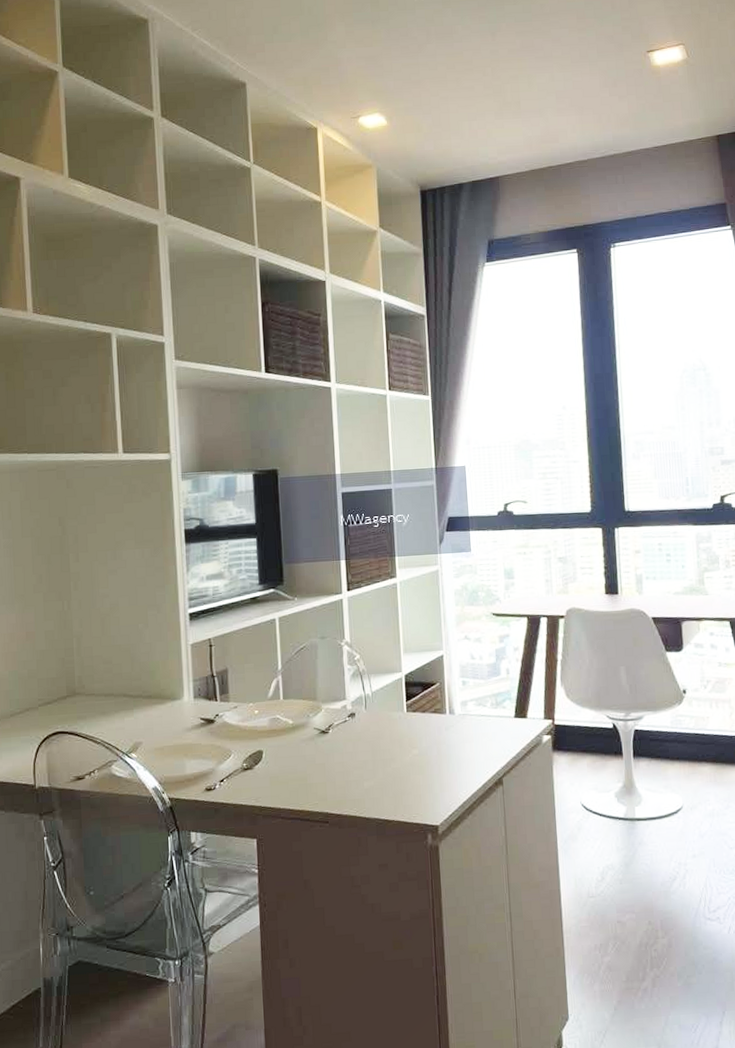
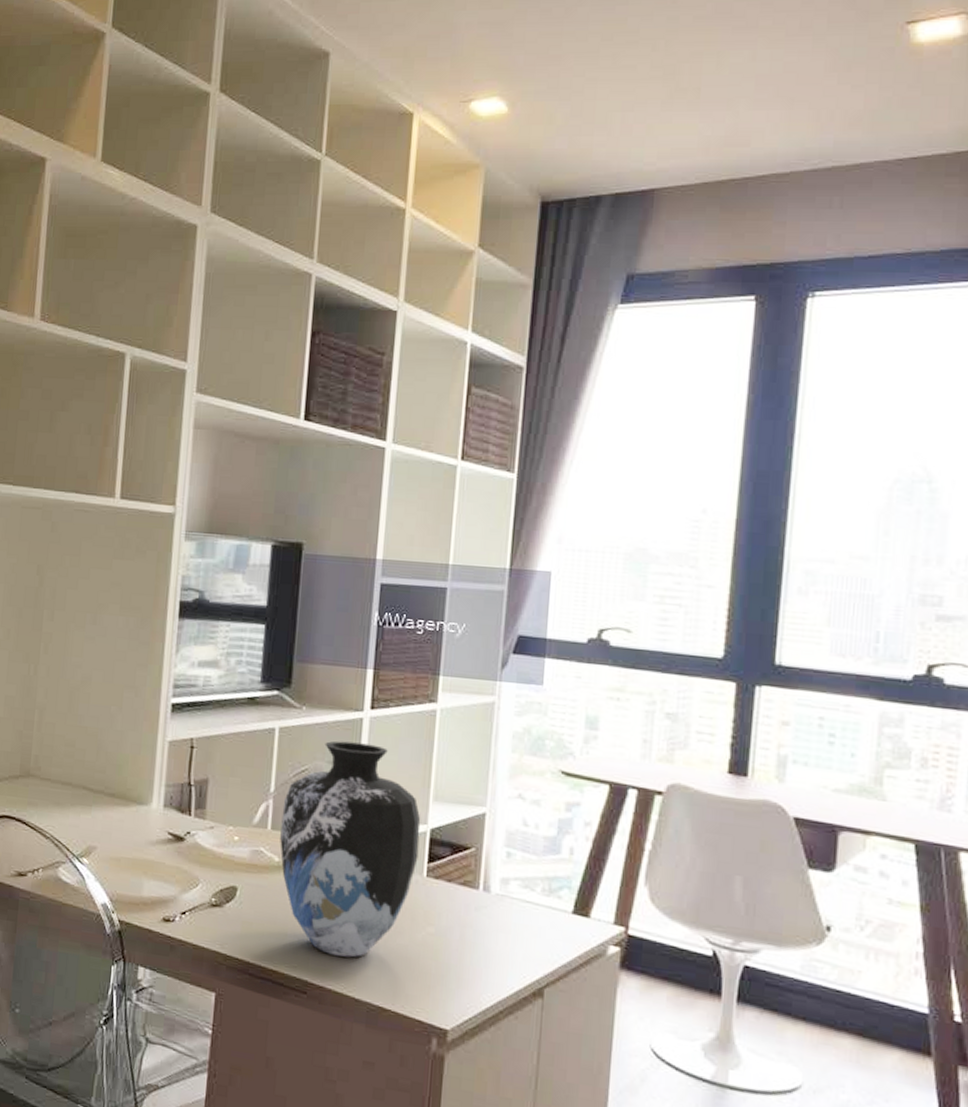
vase: none [290,618,399,788] -> present [280,741,421,958]

